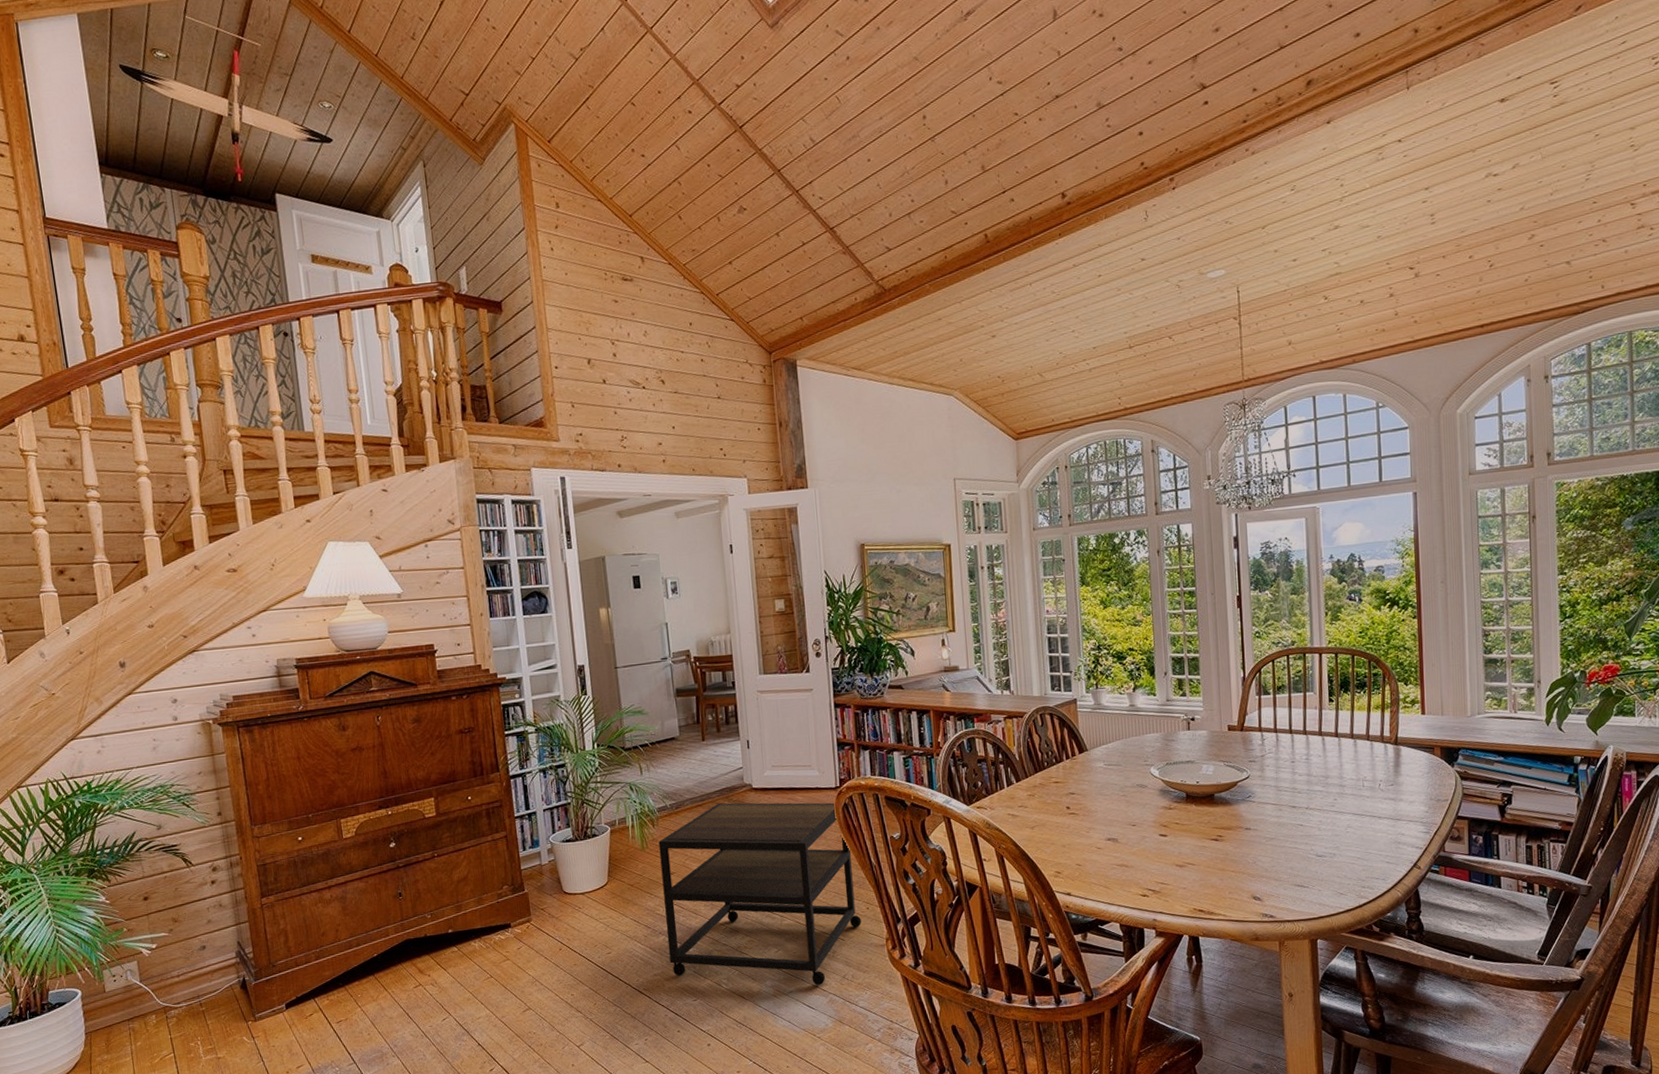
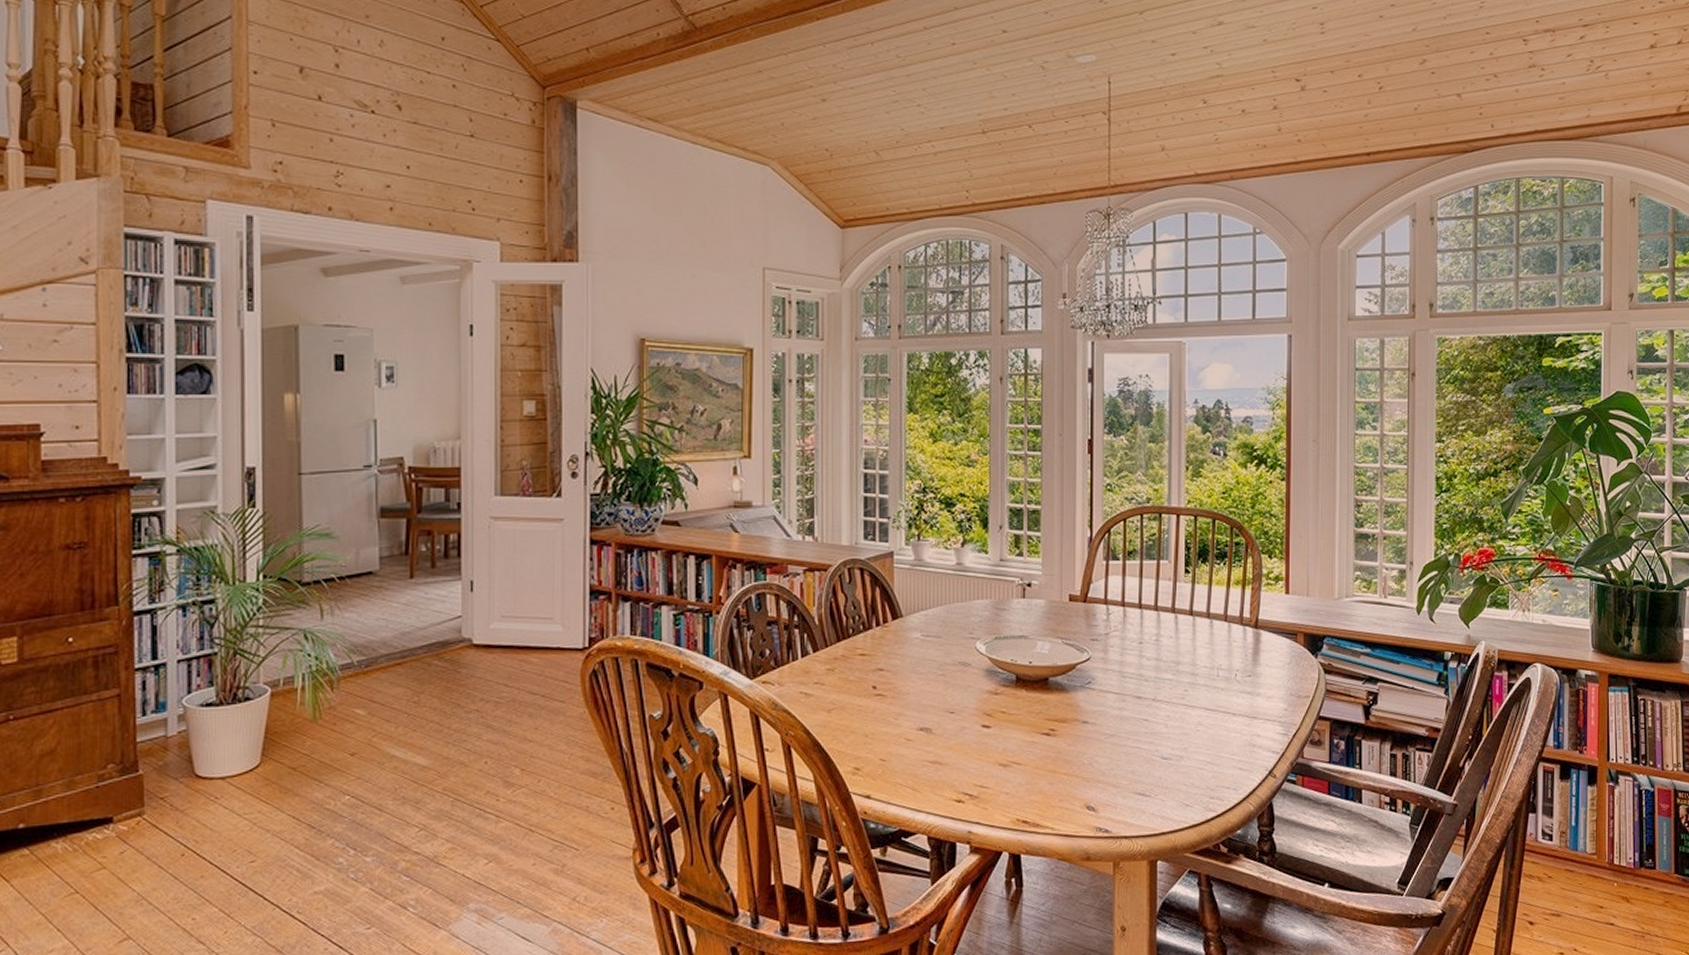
side table: present [658,802,862,986] -> none [337,662,603,911]

